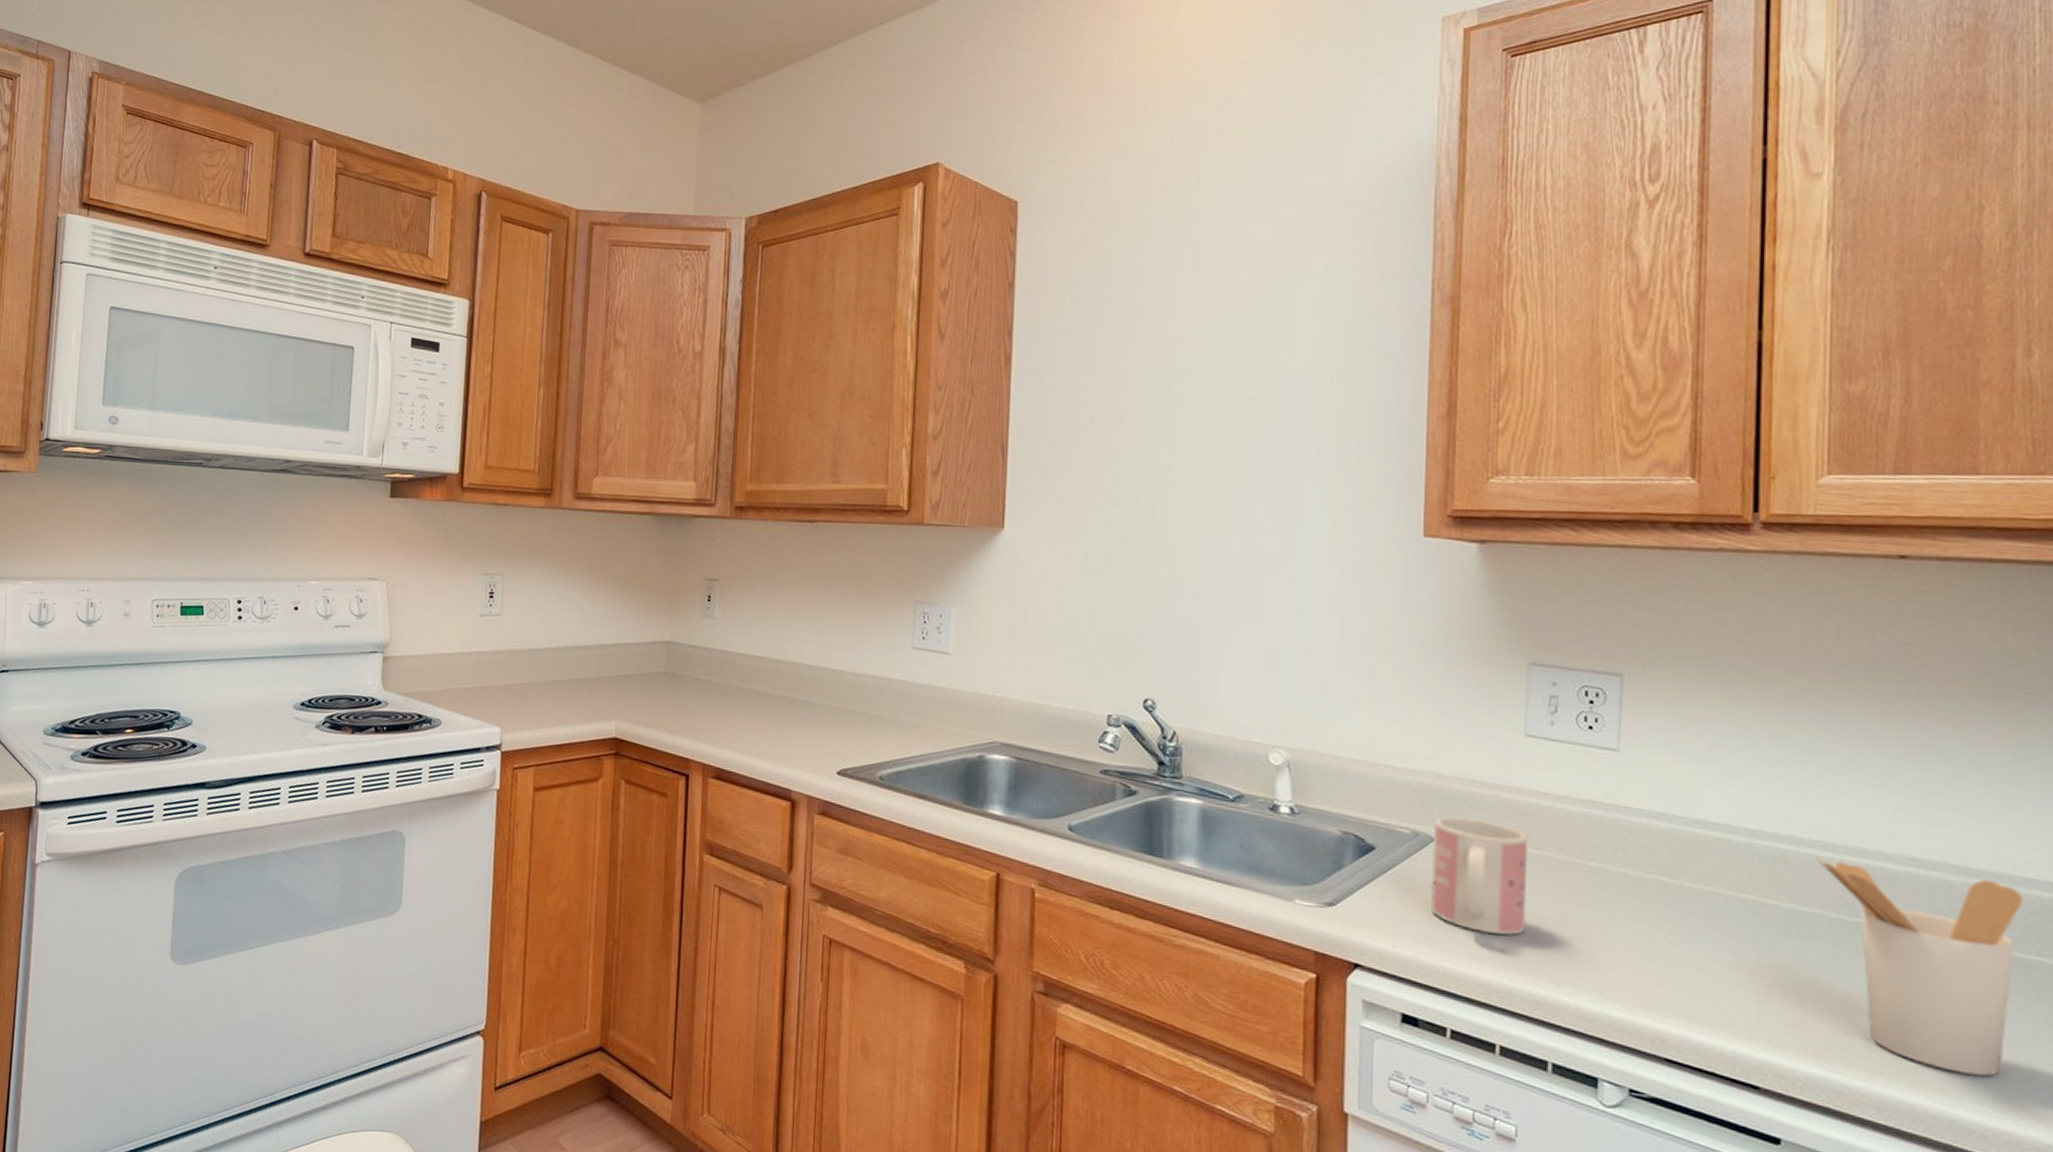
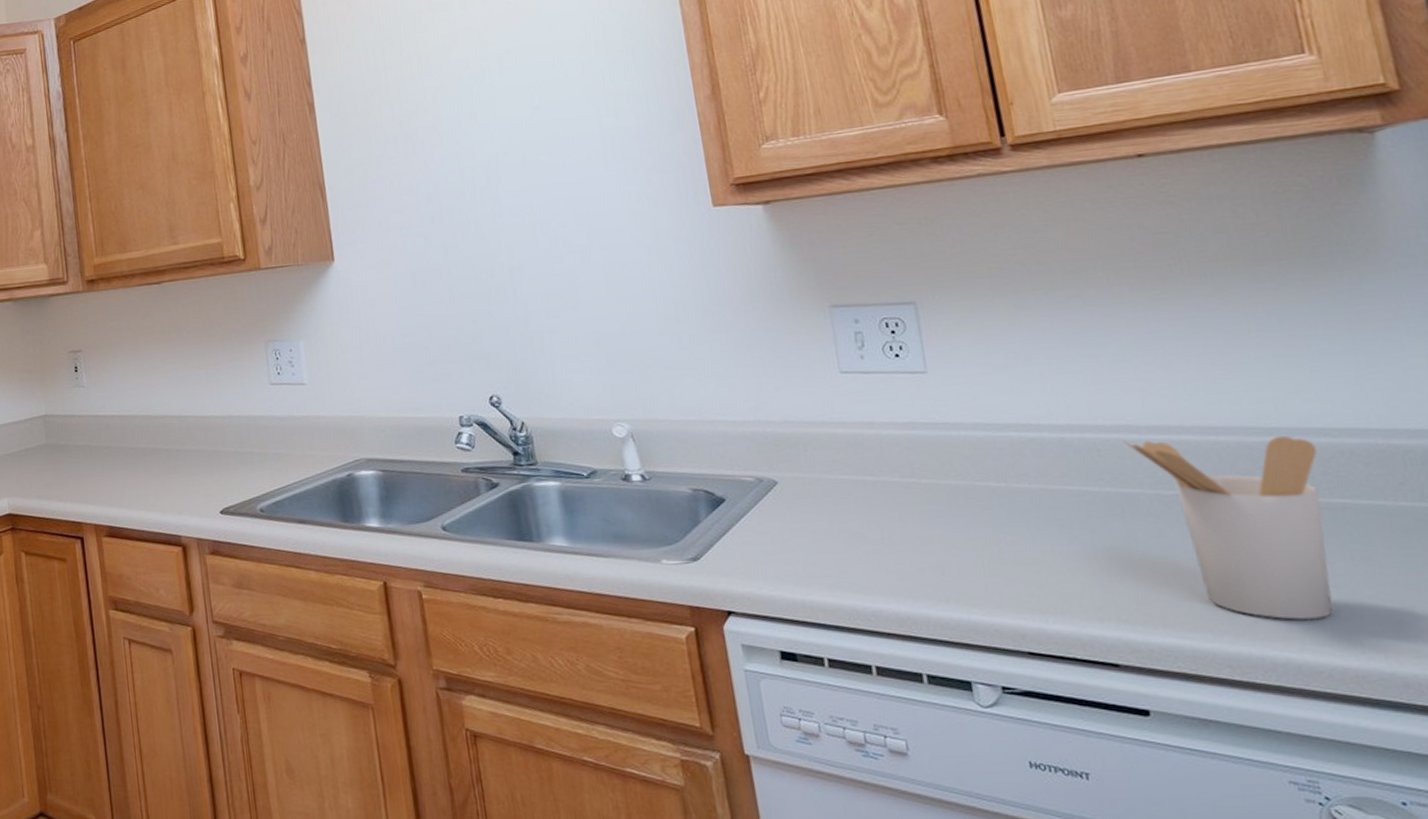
mug: present [1431,817,1527,935] -> none [774,457,877,563]

